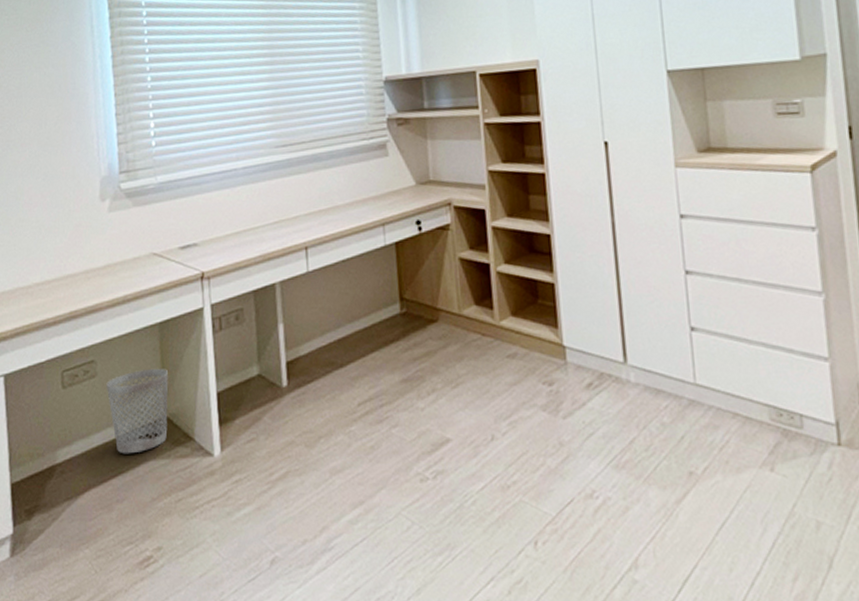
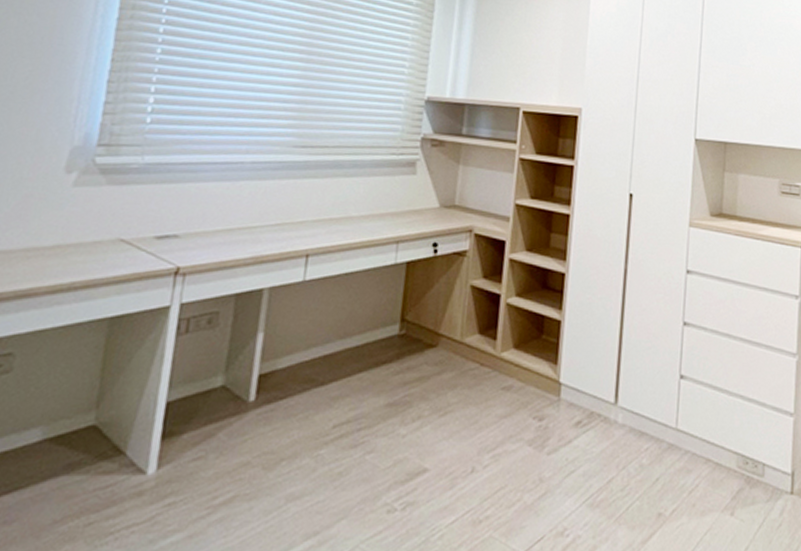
wastebasket: present [106,368,168,454] -> none [18,368,109,467]

